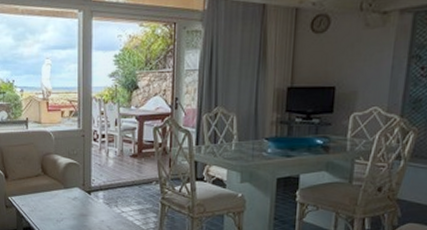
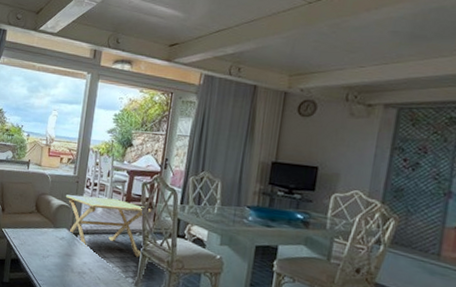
side table: none [73,149,167,207] -> present [66,194,152,258]

